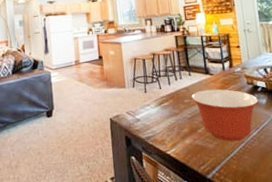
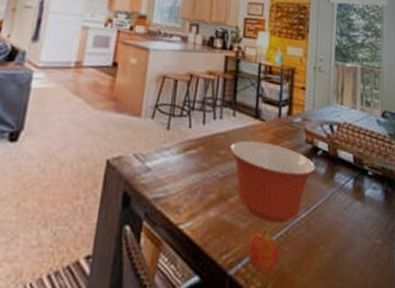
fruit: none [217,147,242,174] -> present [246,230,280,272]

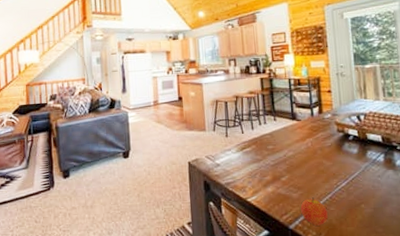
mixing bowl: present [230,140,315,224] -> none [276,136,349,192]

